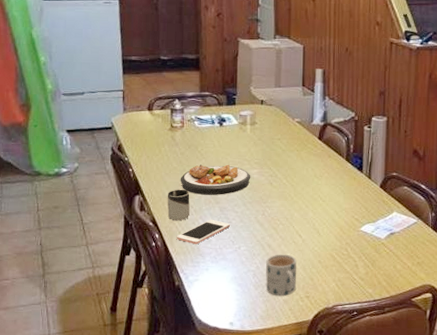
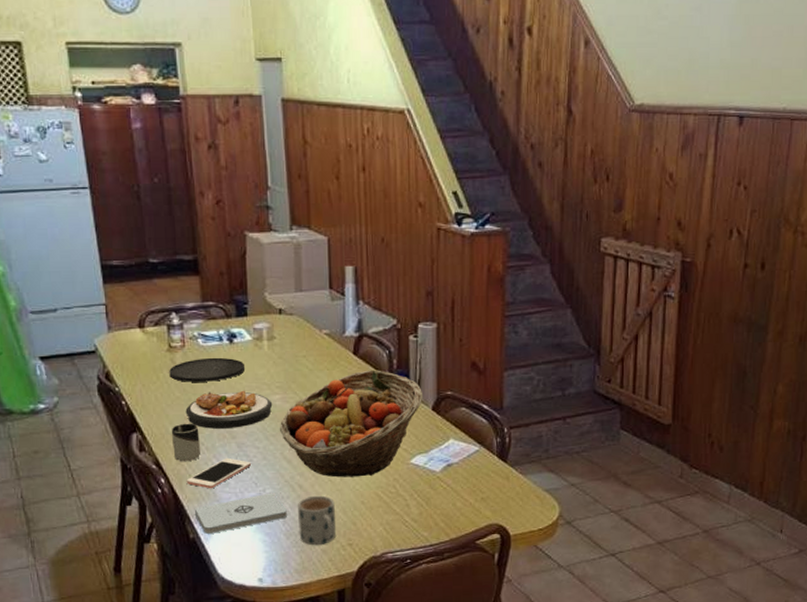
plate: none [169,136,231,156] -> present [169,357,246,382]
notepad: none [181,250,258,282] -> present [194,493,288,534]
fruit basket: none [256,152,374,240] -> present [280,370,424,478]

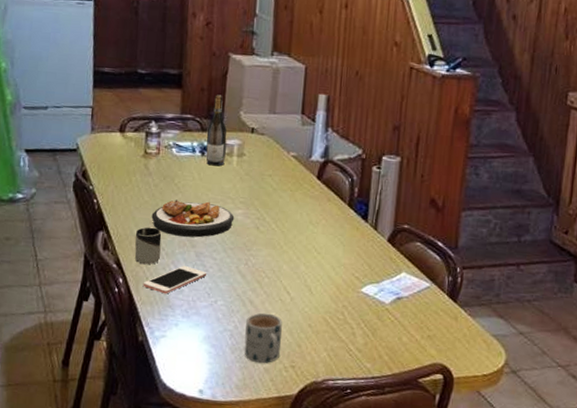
plate: present [169,357,246,382] -> none [141,167,213,190]
notepad: present [194,493,288,534] -> none [146,304,236,339]
wine bottle: none [233,277,255,353] -> present [206,94,227,166]
fruit basket: present [280,370,424,478] -> none [238,195,381,300]

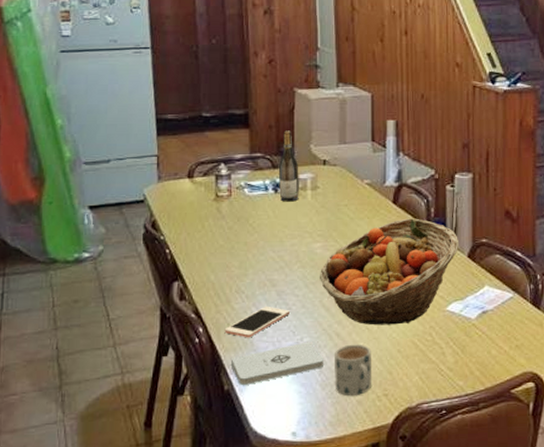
cup: present [134,227,162,265] -> none [213,271,240,311]
notepad: none [146,304,236,339] -> present [230,341,325,385]
plate: present [151,200,235,238] -> none [228,238,314,277]
fruit basket: none [238,195,381,300] -> present [320,218,460,325]

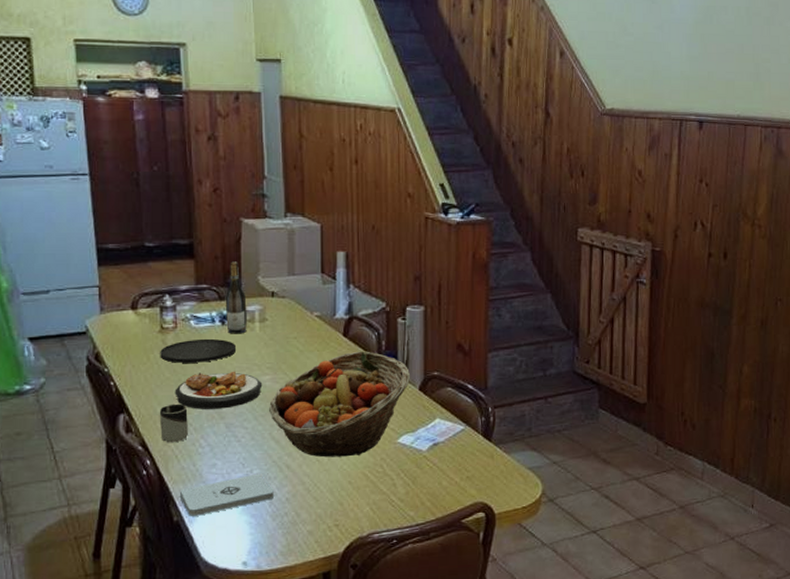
cup: none [213,271,240,311] -> present [160,403,188,443]
plate: none [214,206,289,231] -> present [160,338,237,363]
cell phone: present [224,306,291,338] -> none [172,438,240,470]
plate: none [228,238,314,277] -> present [175,371,263,409]
mug: present [335,344,371,397] -> none [285,475,322,527]

